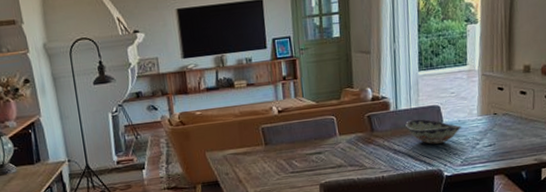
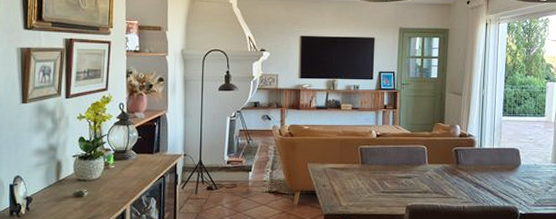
decorative bowl: present [406,119,461,145] -> none [488,159,537,184]

